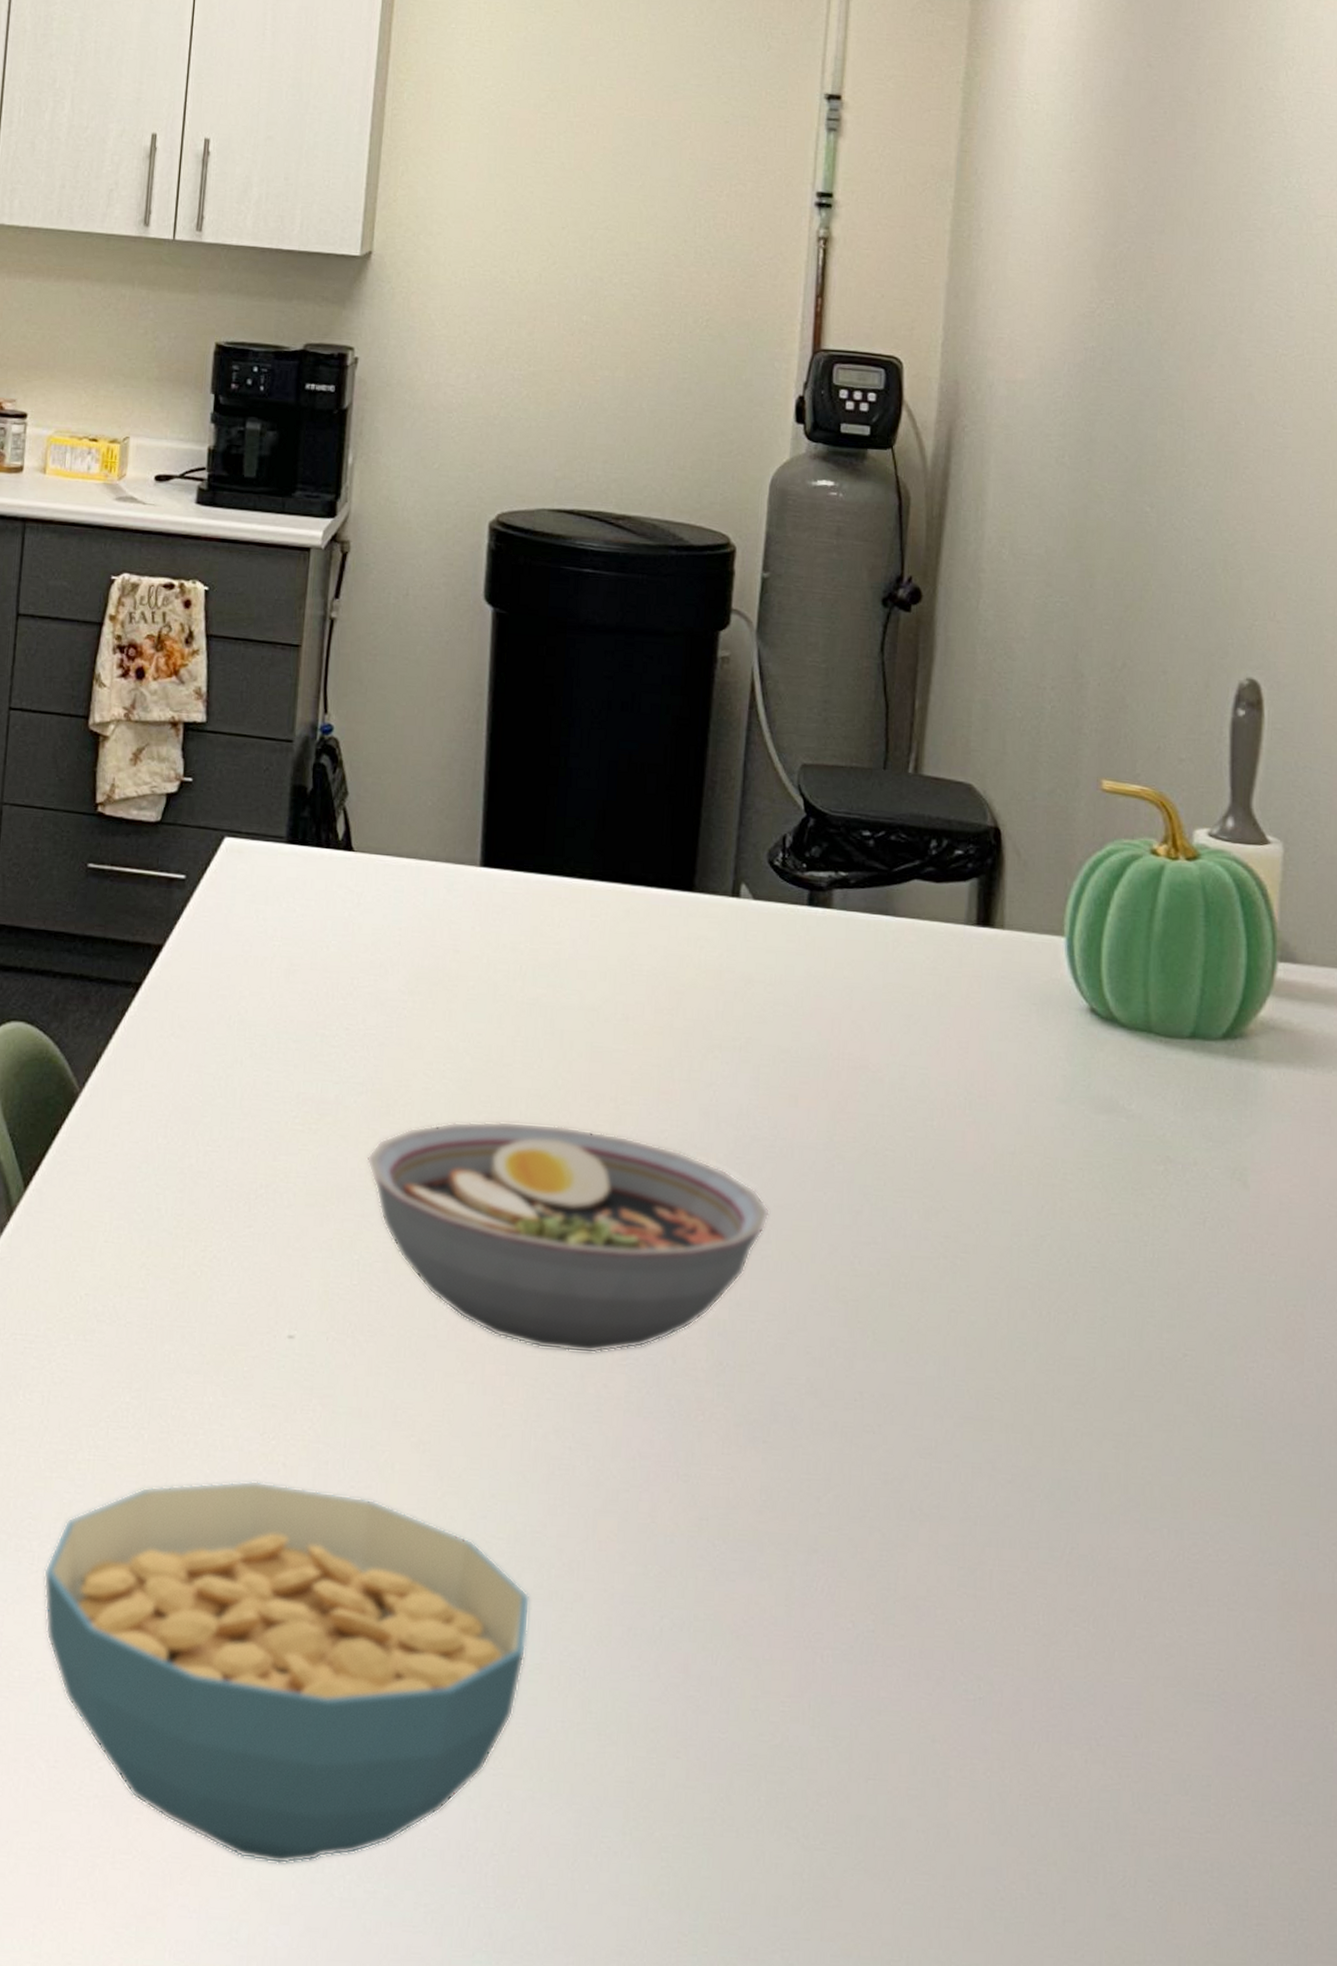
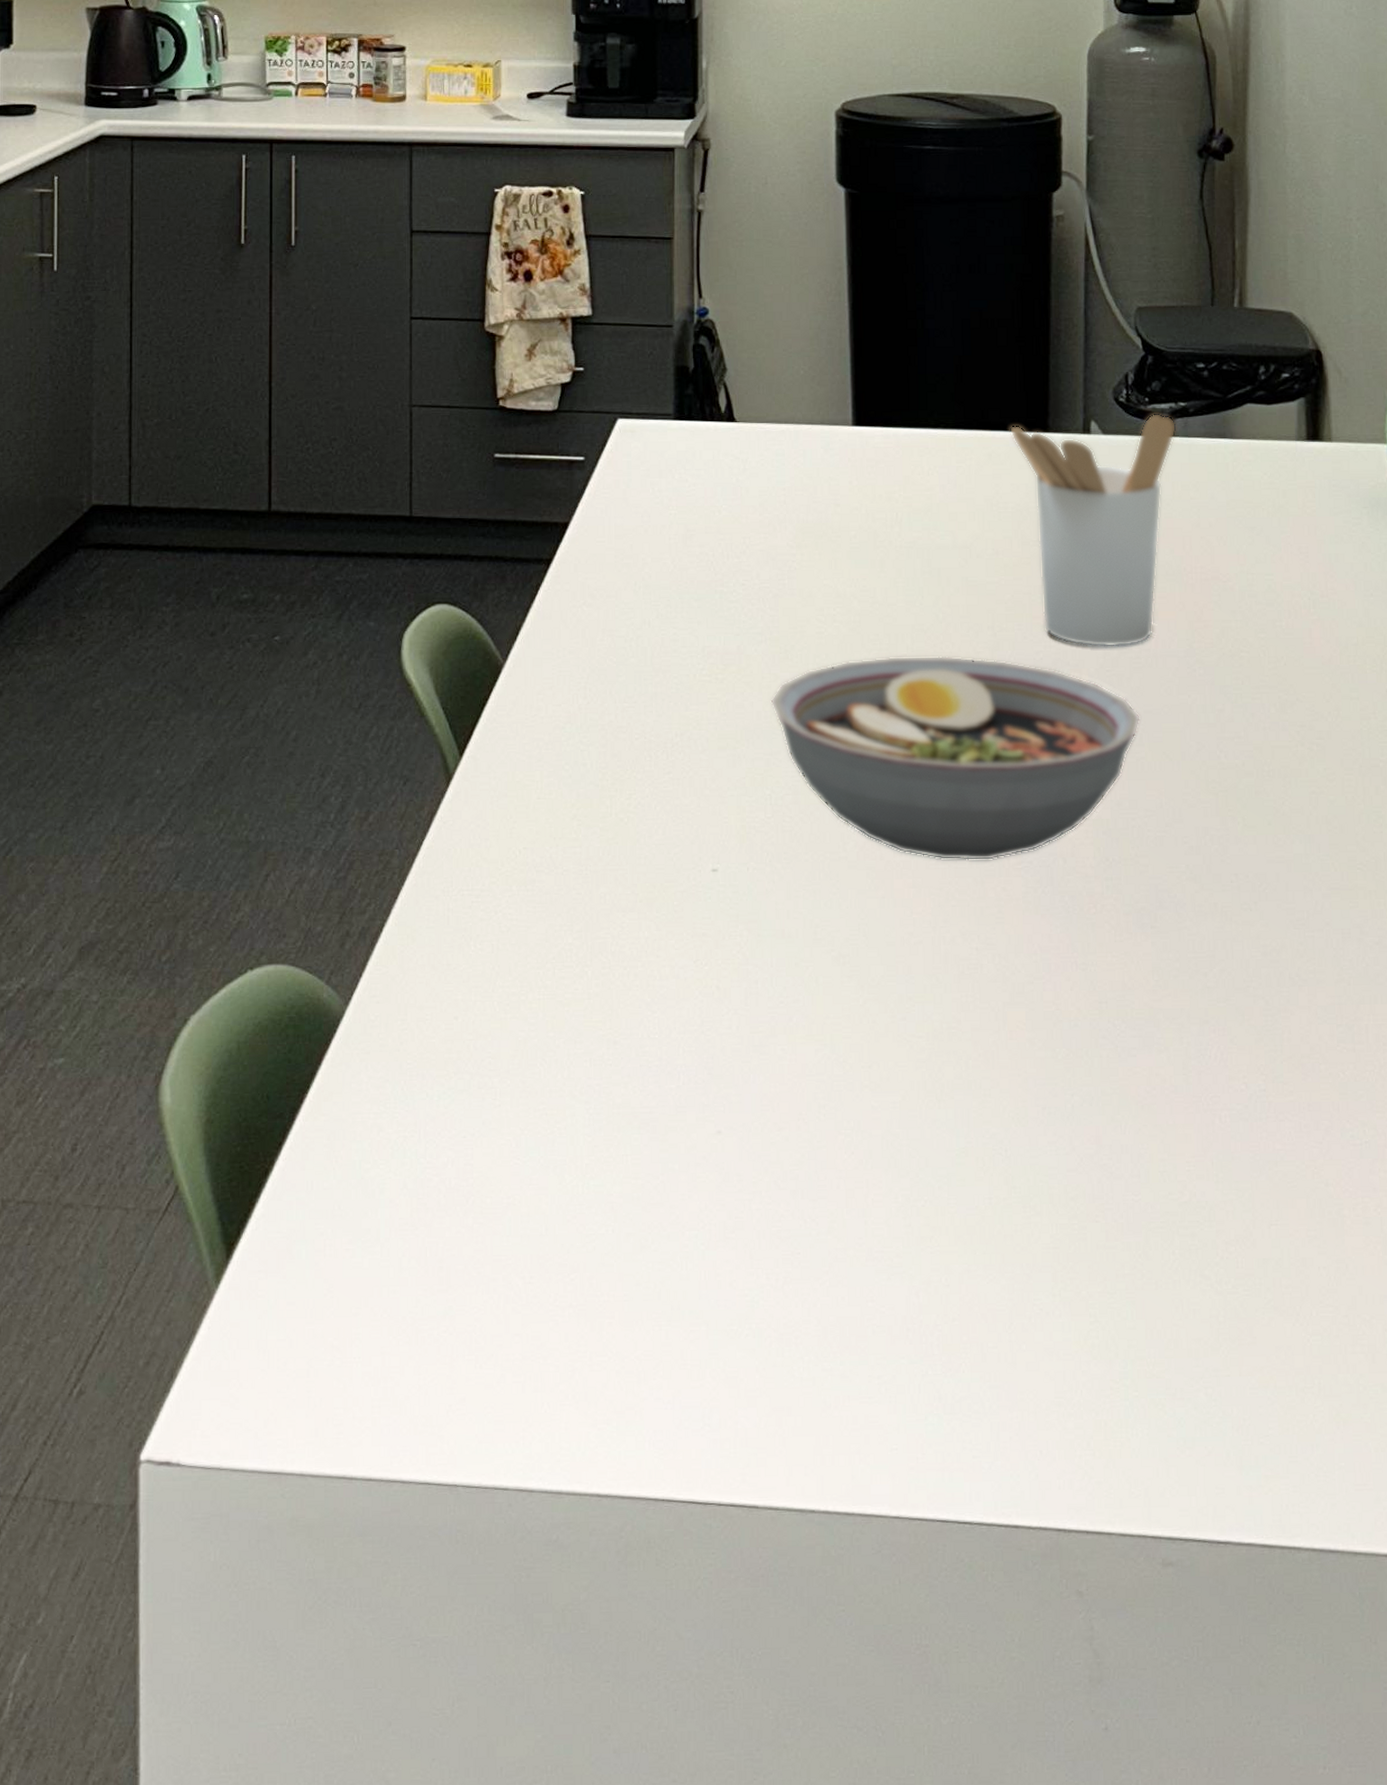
cereal bowl: present [43,1480,530,1864] -> none [505,1004,952,1352]
utensil holder: none [651,881,835,1134] -> present [1009,413,1177,647]

